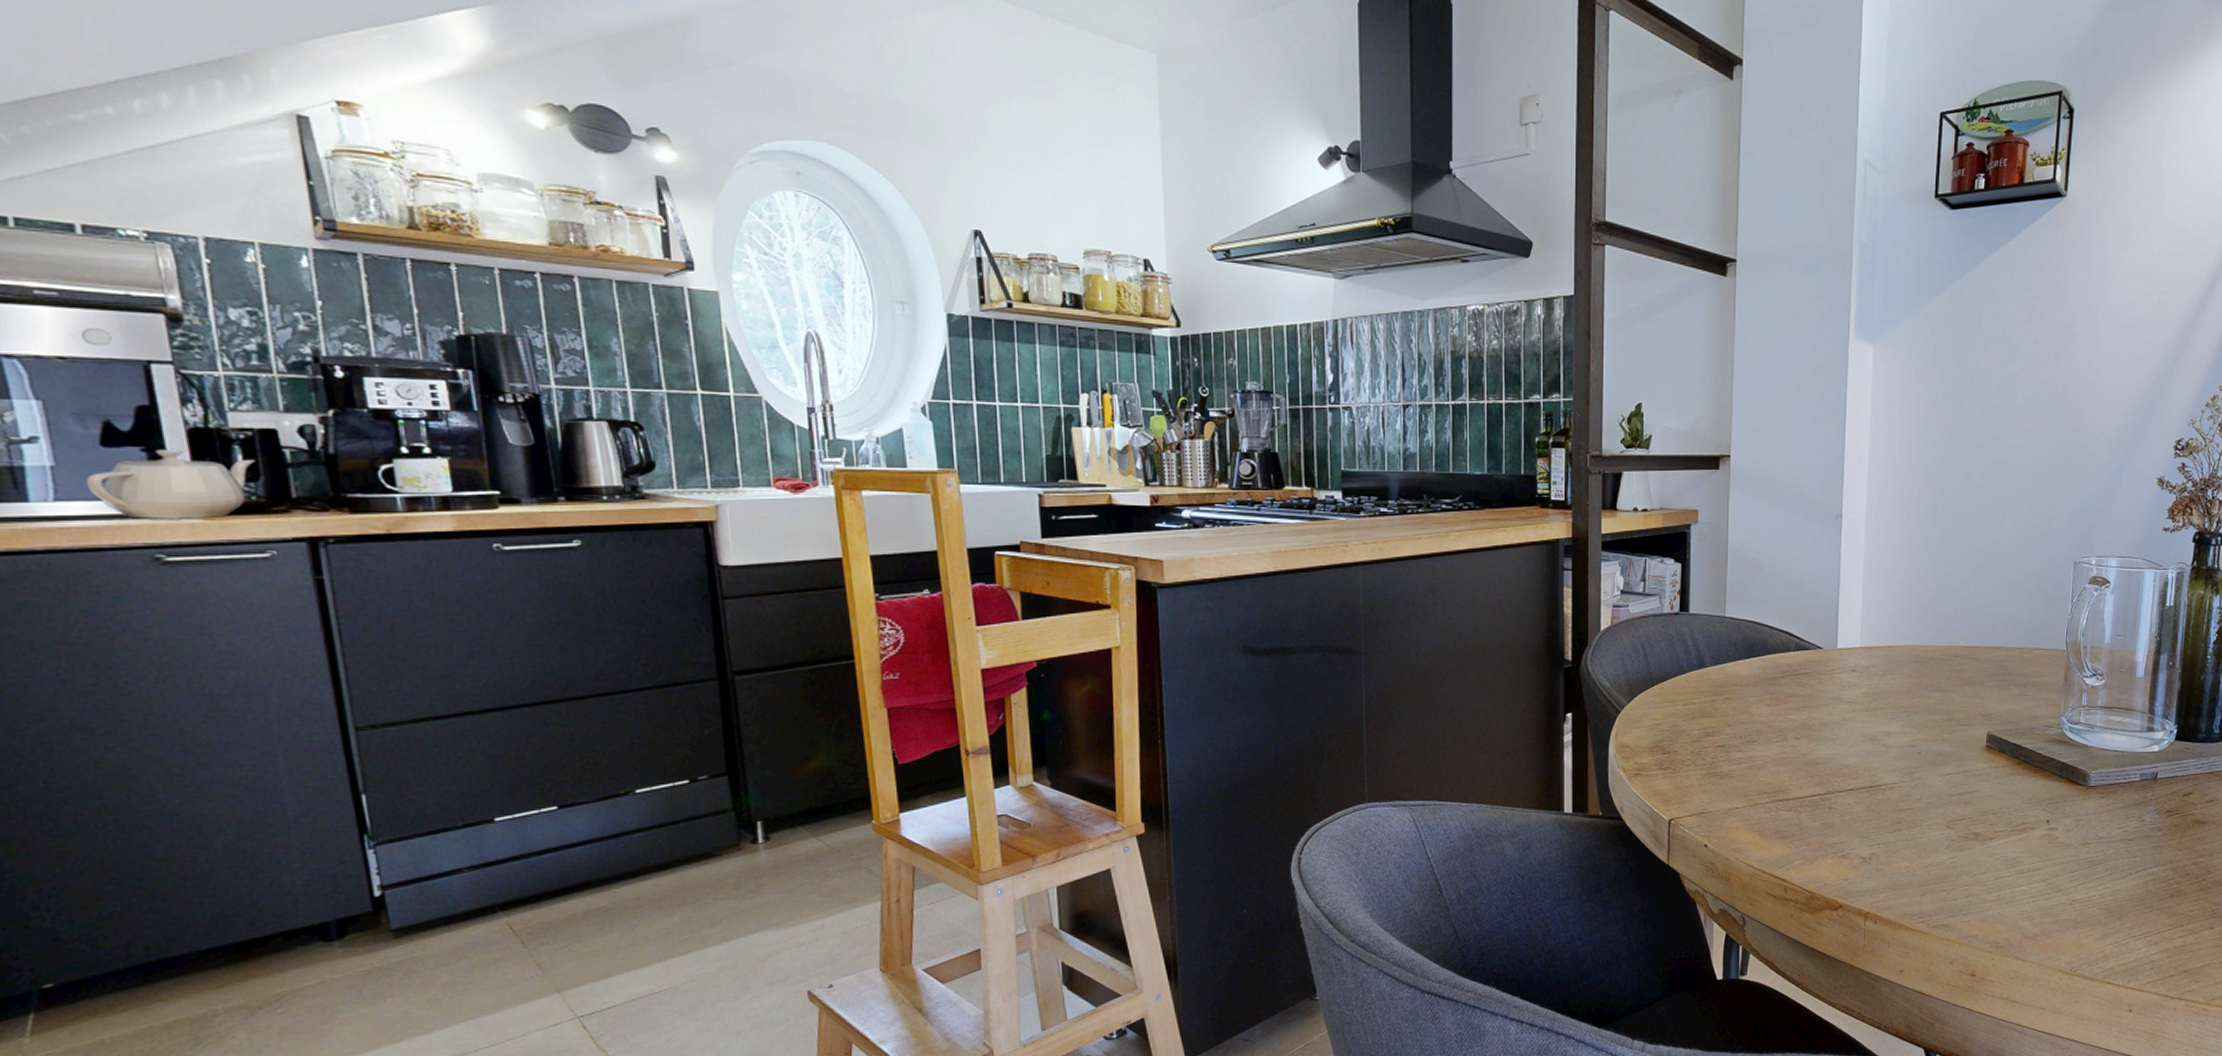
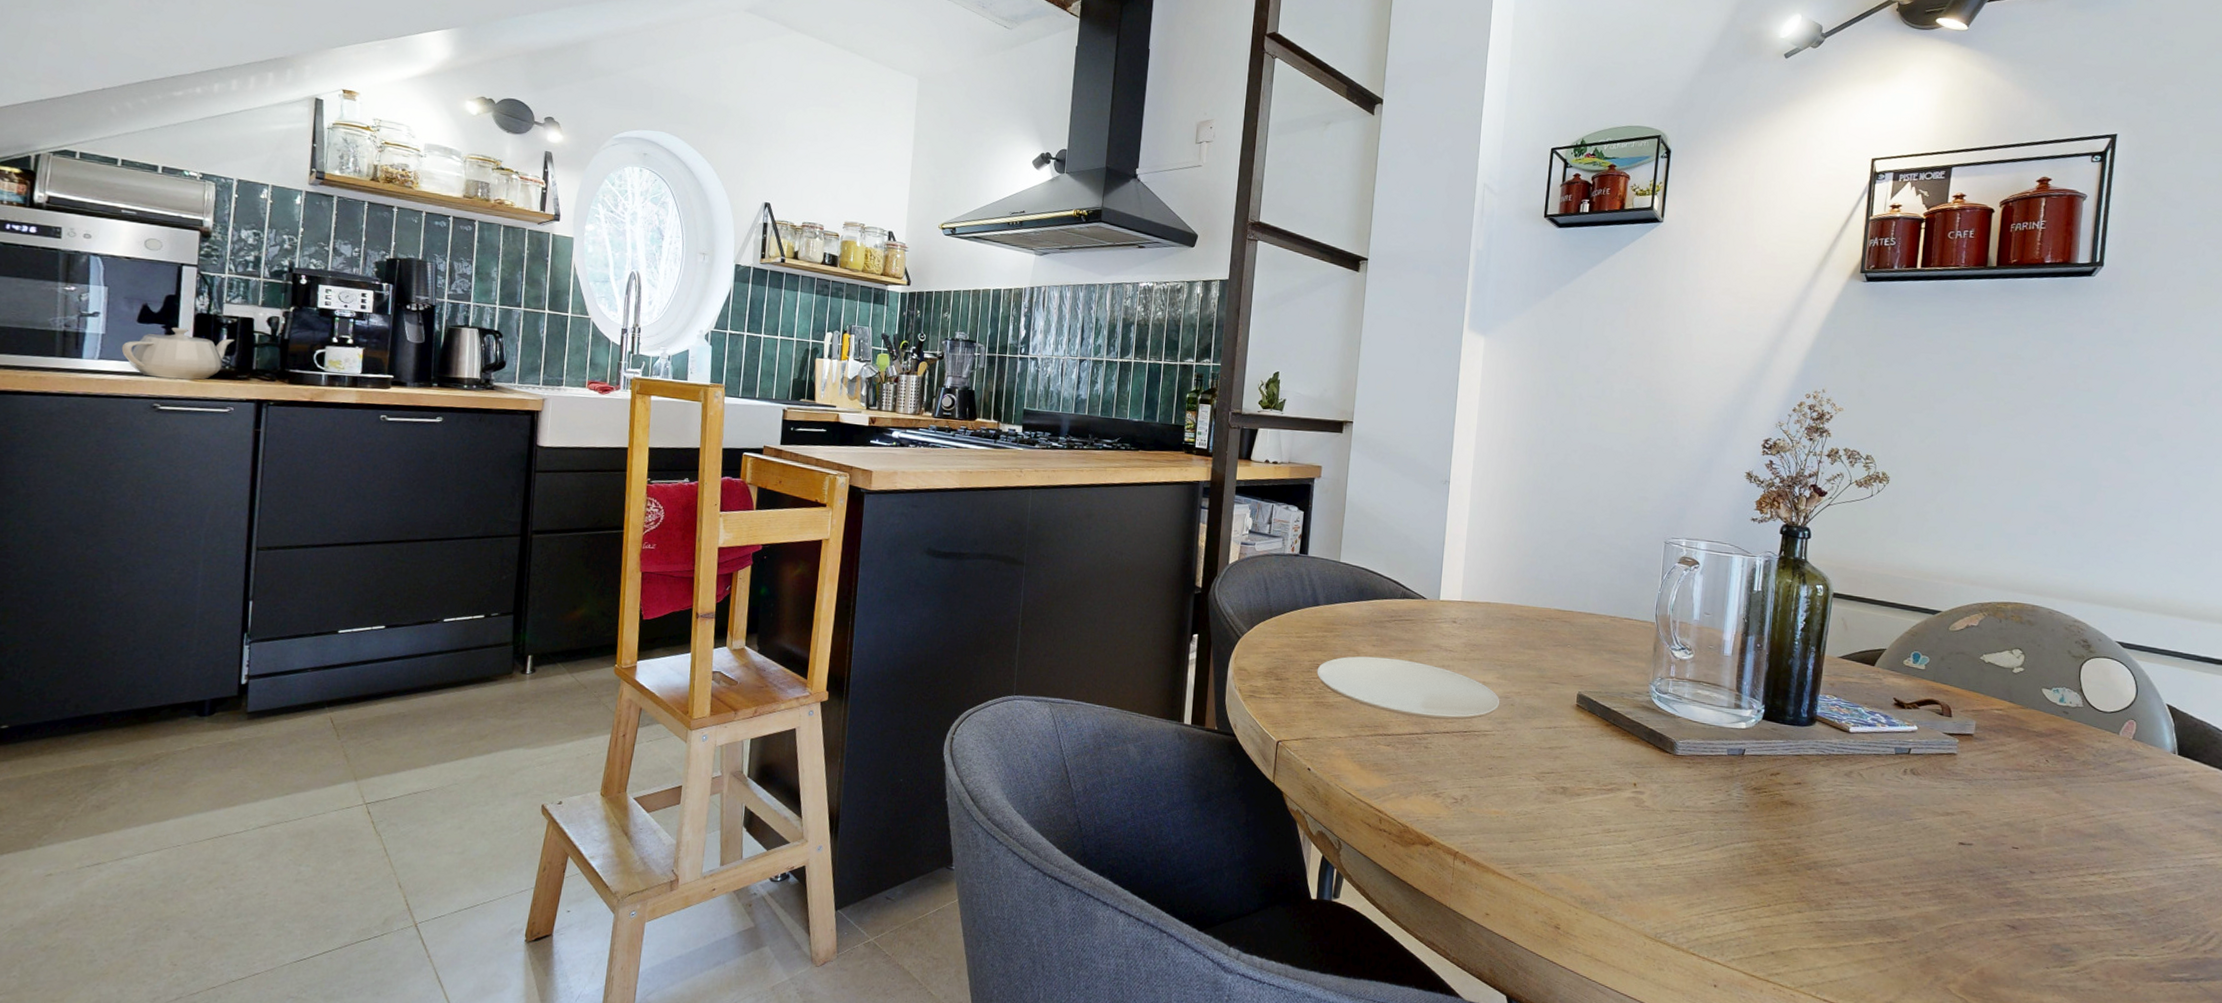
plate: none [1707,717,1906,778] -> present [1317,656,1500,720]

